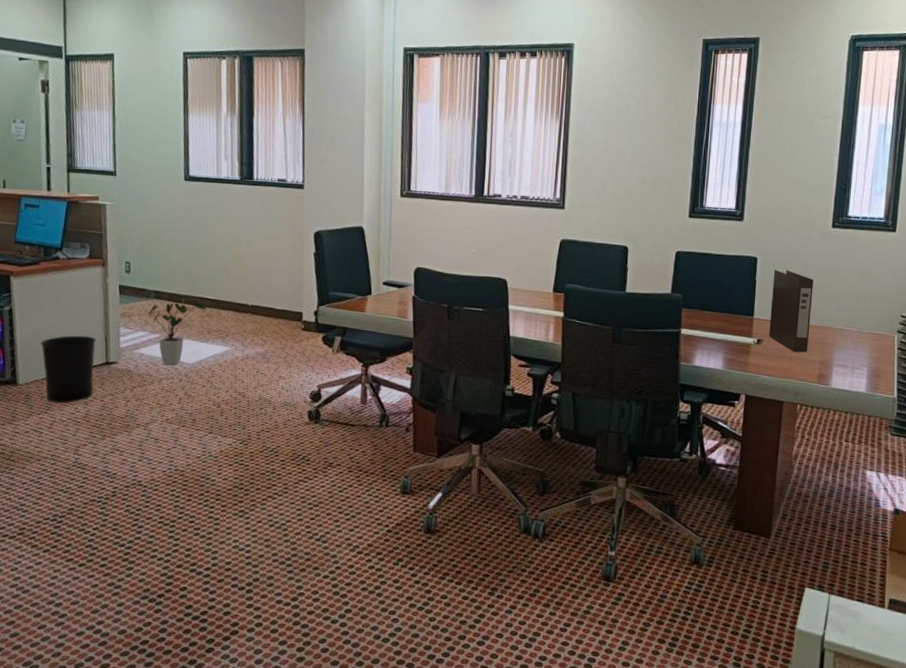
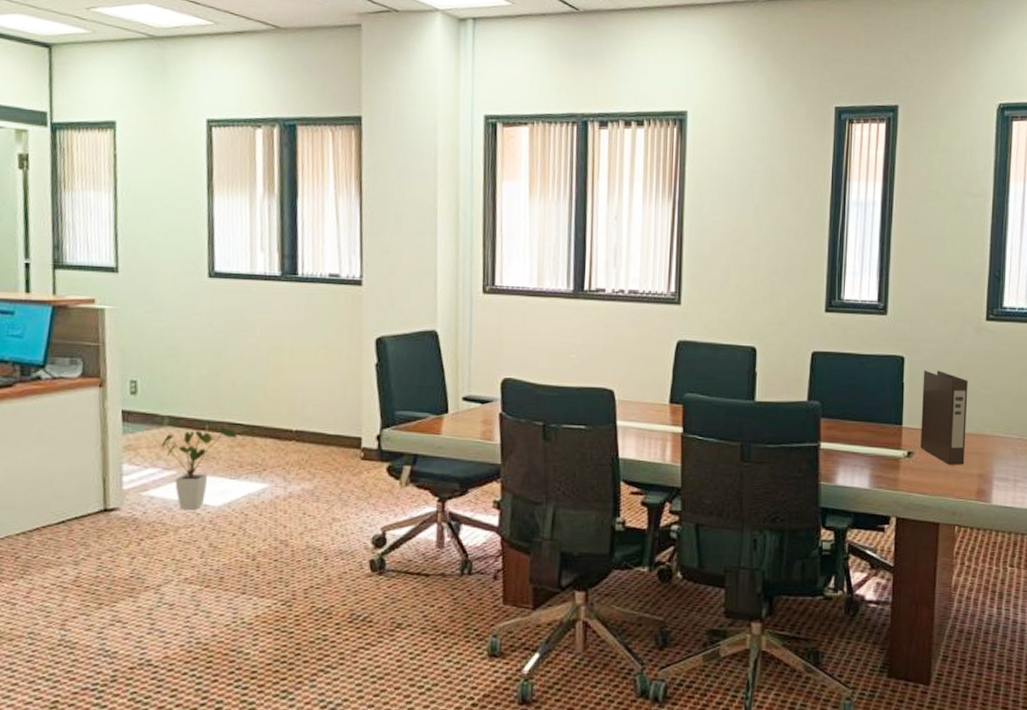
waste bin: present [41,335,96,403] -> none [15,476,91,565]

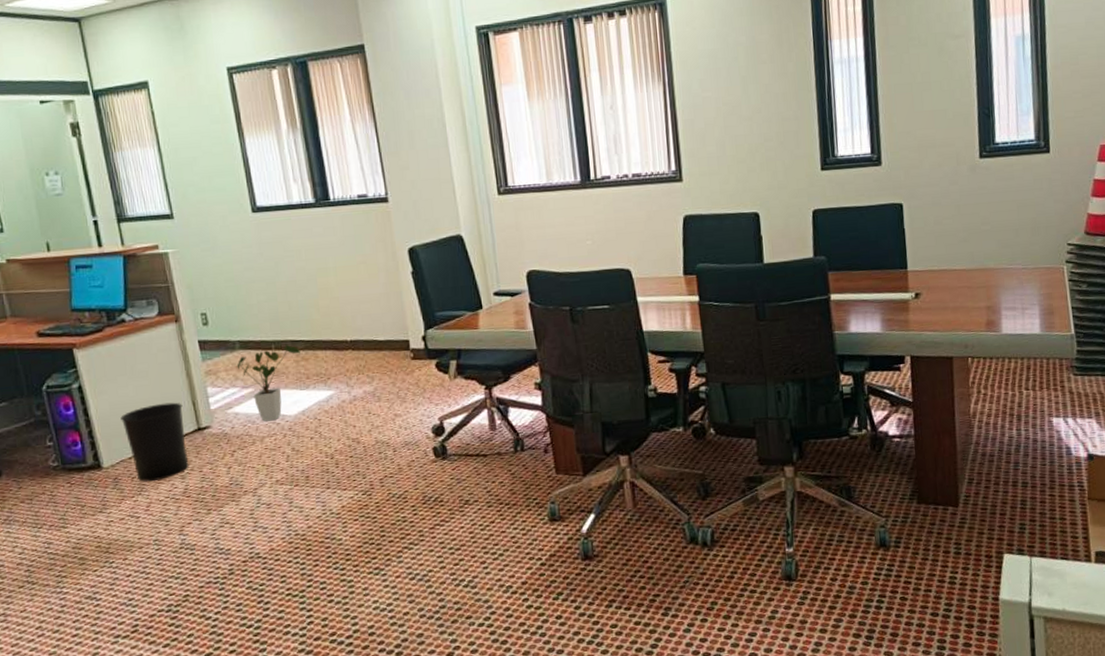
waste bin: none [15,476,91,565] -> present [120,402,189,482]
binder: present [920,370,968,465] -> none [922,212,972,301]

